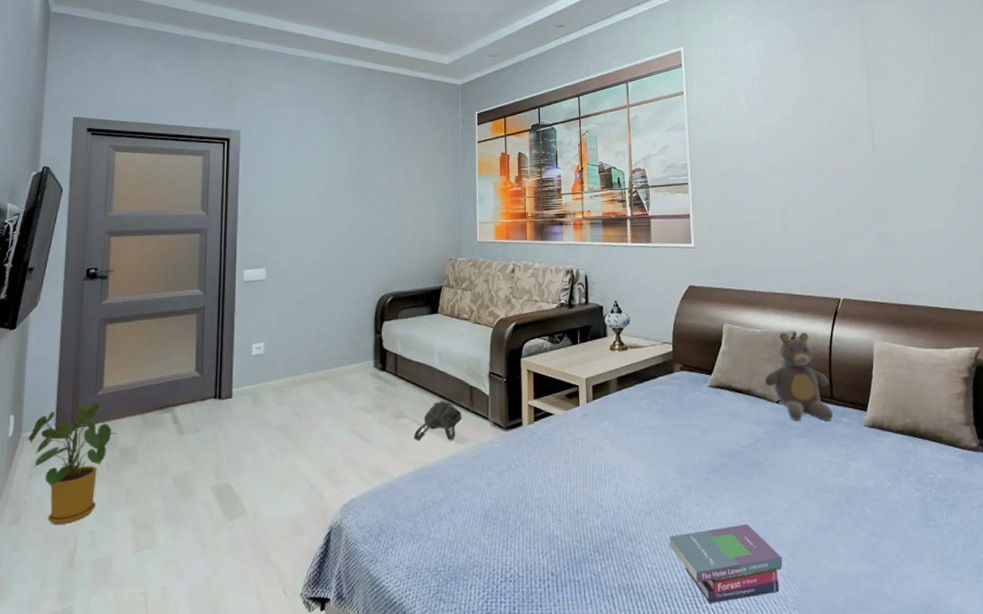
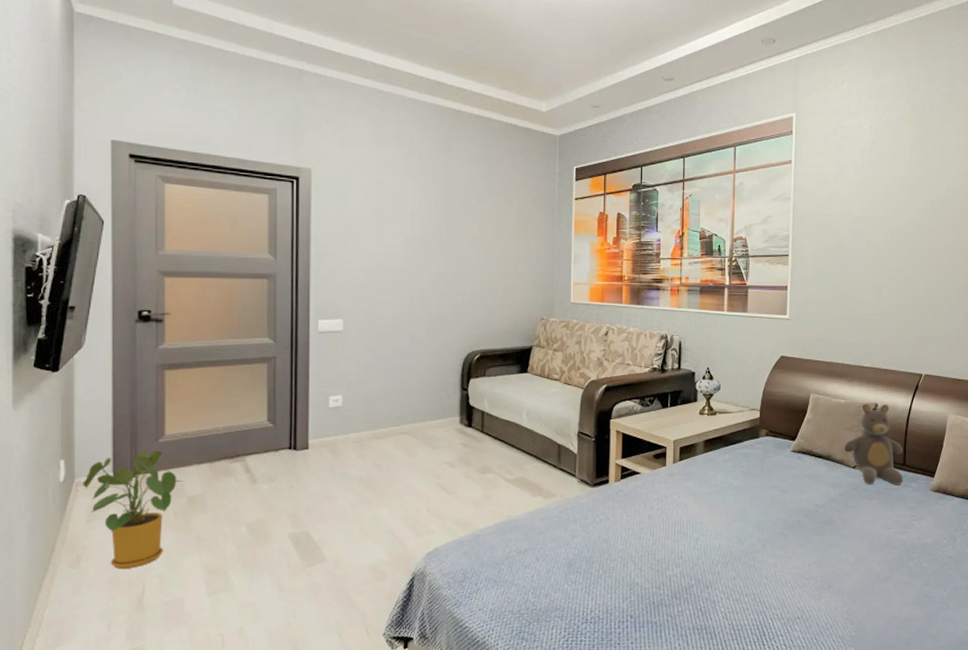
backpack: present [413,400,463,441] -> none [499,457,550,495]
books: present [669,523,783,603] -> none [742,574,844,641]

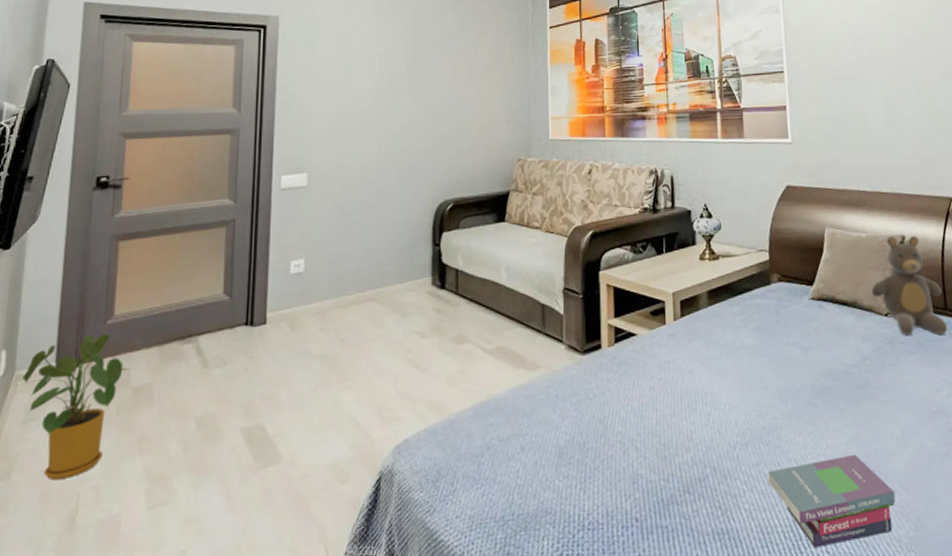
books: none [742,574,844,641] -> present [768,454,896,547]

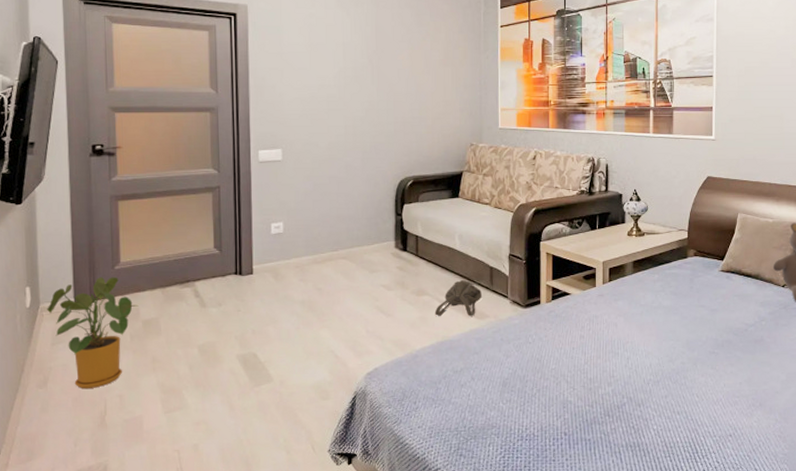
backpack: none [477,321,533,369] -> present [434,279,483,316]
books: present [768,454,896,547] -> none [674,392,776,458]

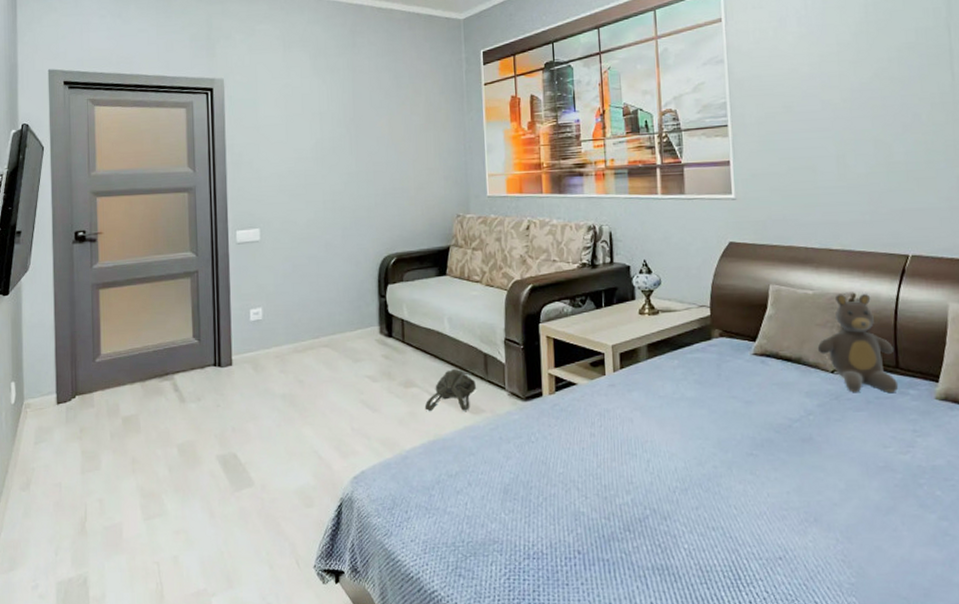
house plant: present [47,277,139,388] -> none [31,370,119,492]

